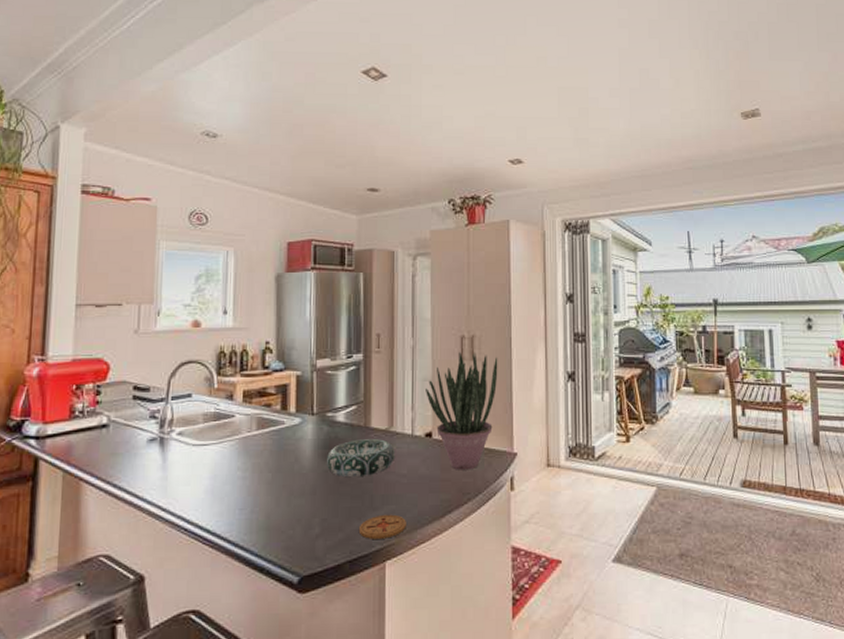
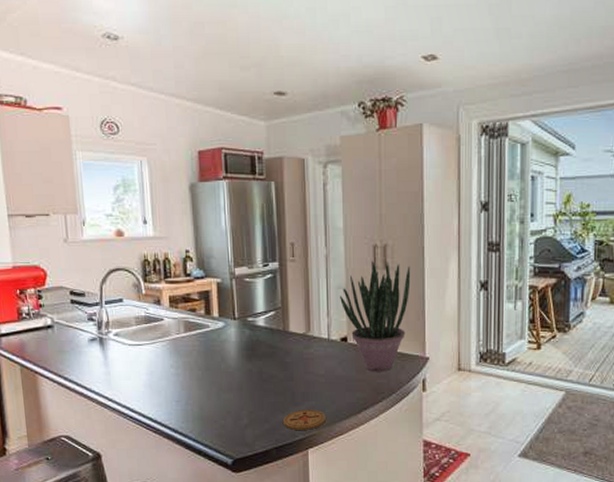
decorative bowl: present [326,439,396,478] -> none [249,342,314,377]

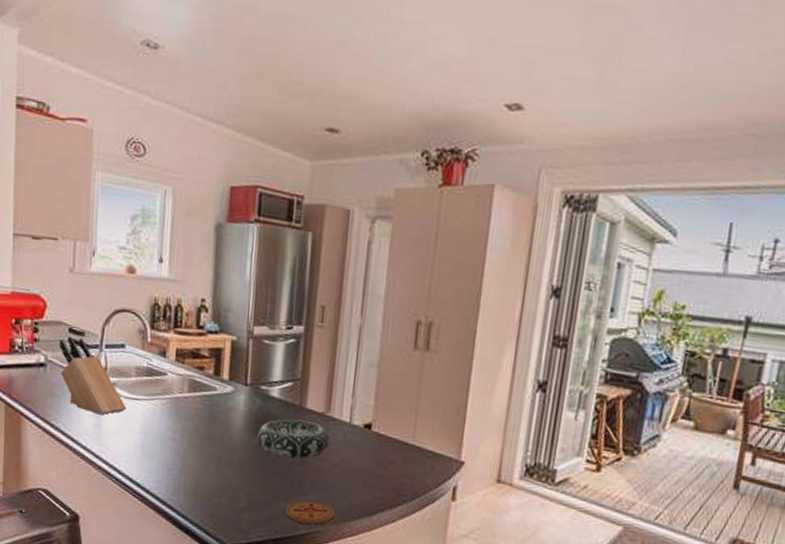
knife block: none [63,298,132,363] -> present [59,338,127,415]
decorative bowl: none [249,342,314,377] -> present [256,418,331,458]
potted plant: present [340,260,411,372] -> none [369,338,457,472]

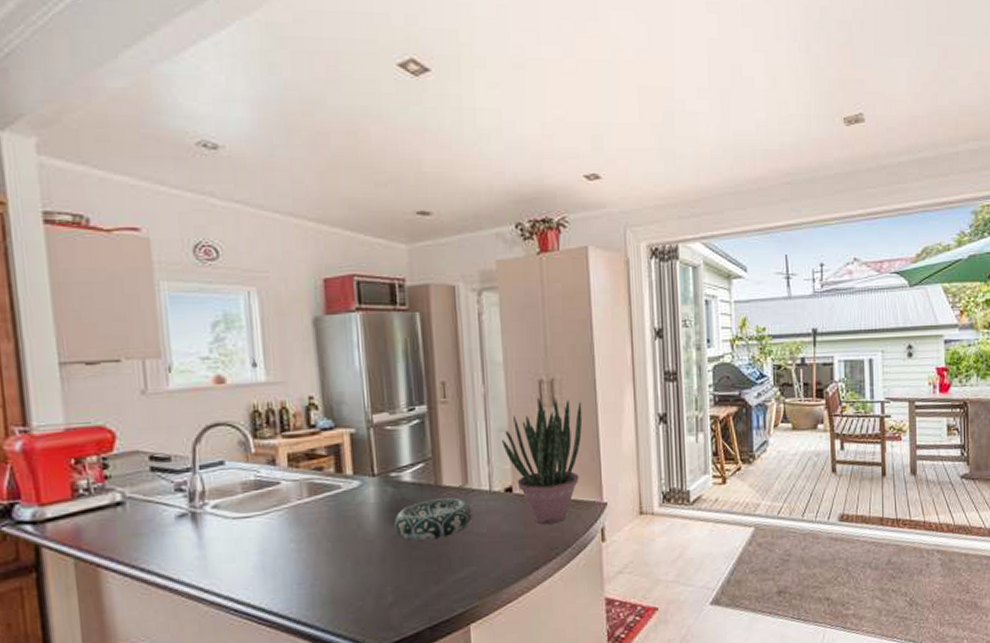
knife block: present [59,338,127,415] -> none [139,464,237,544]
coaster: present [284,500,335,525] -> none [437,575,490,604]
potted plant: none [369,338,457,472] -> present [502,397,583,525]

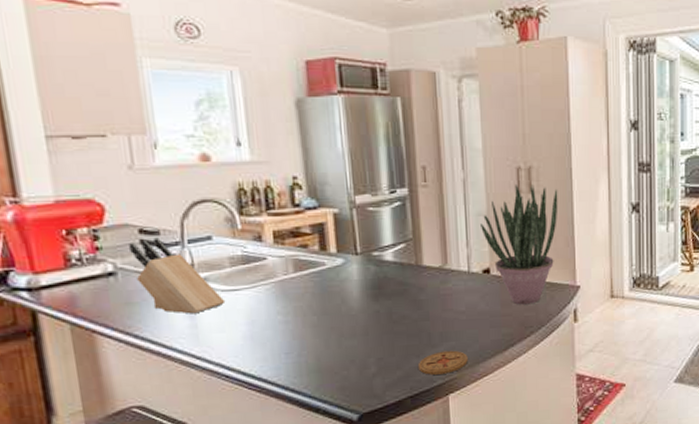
knife block: none [139,464,237,544] -> present [129,237,226,314]
decorative bowl: present [393,497,473,541] -> none [376,277,452,317]
coaster: none [437,575,490,604] -> present [417,350,468,375]

